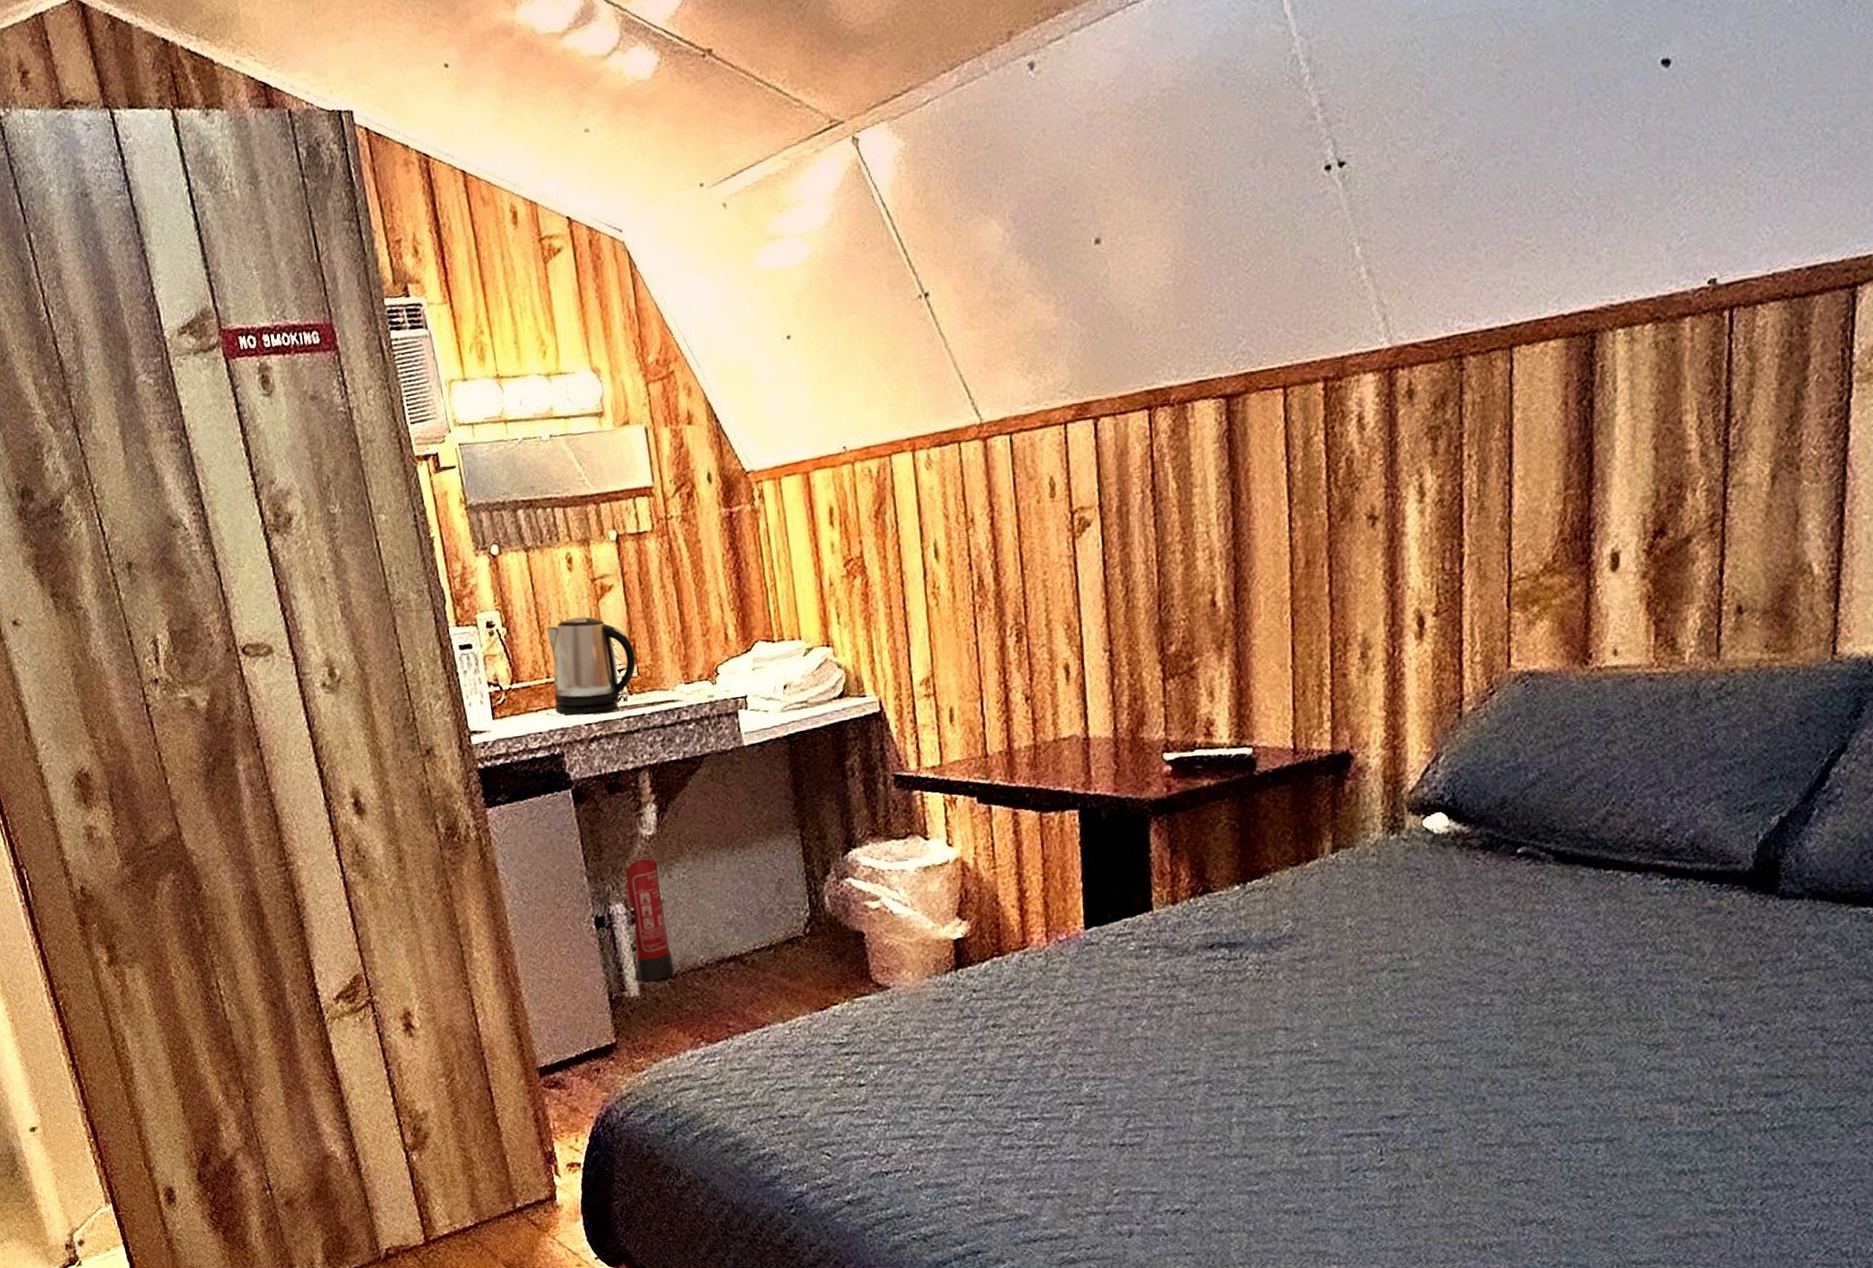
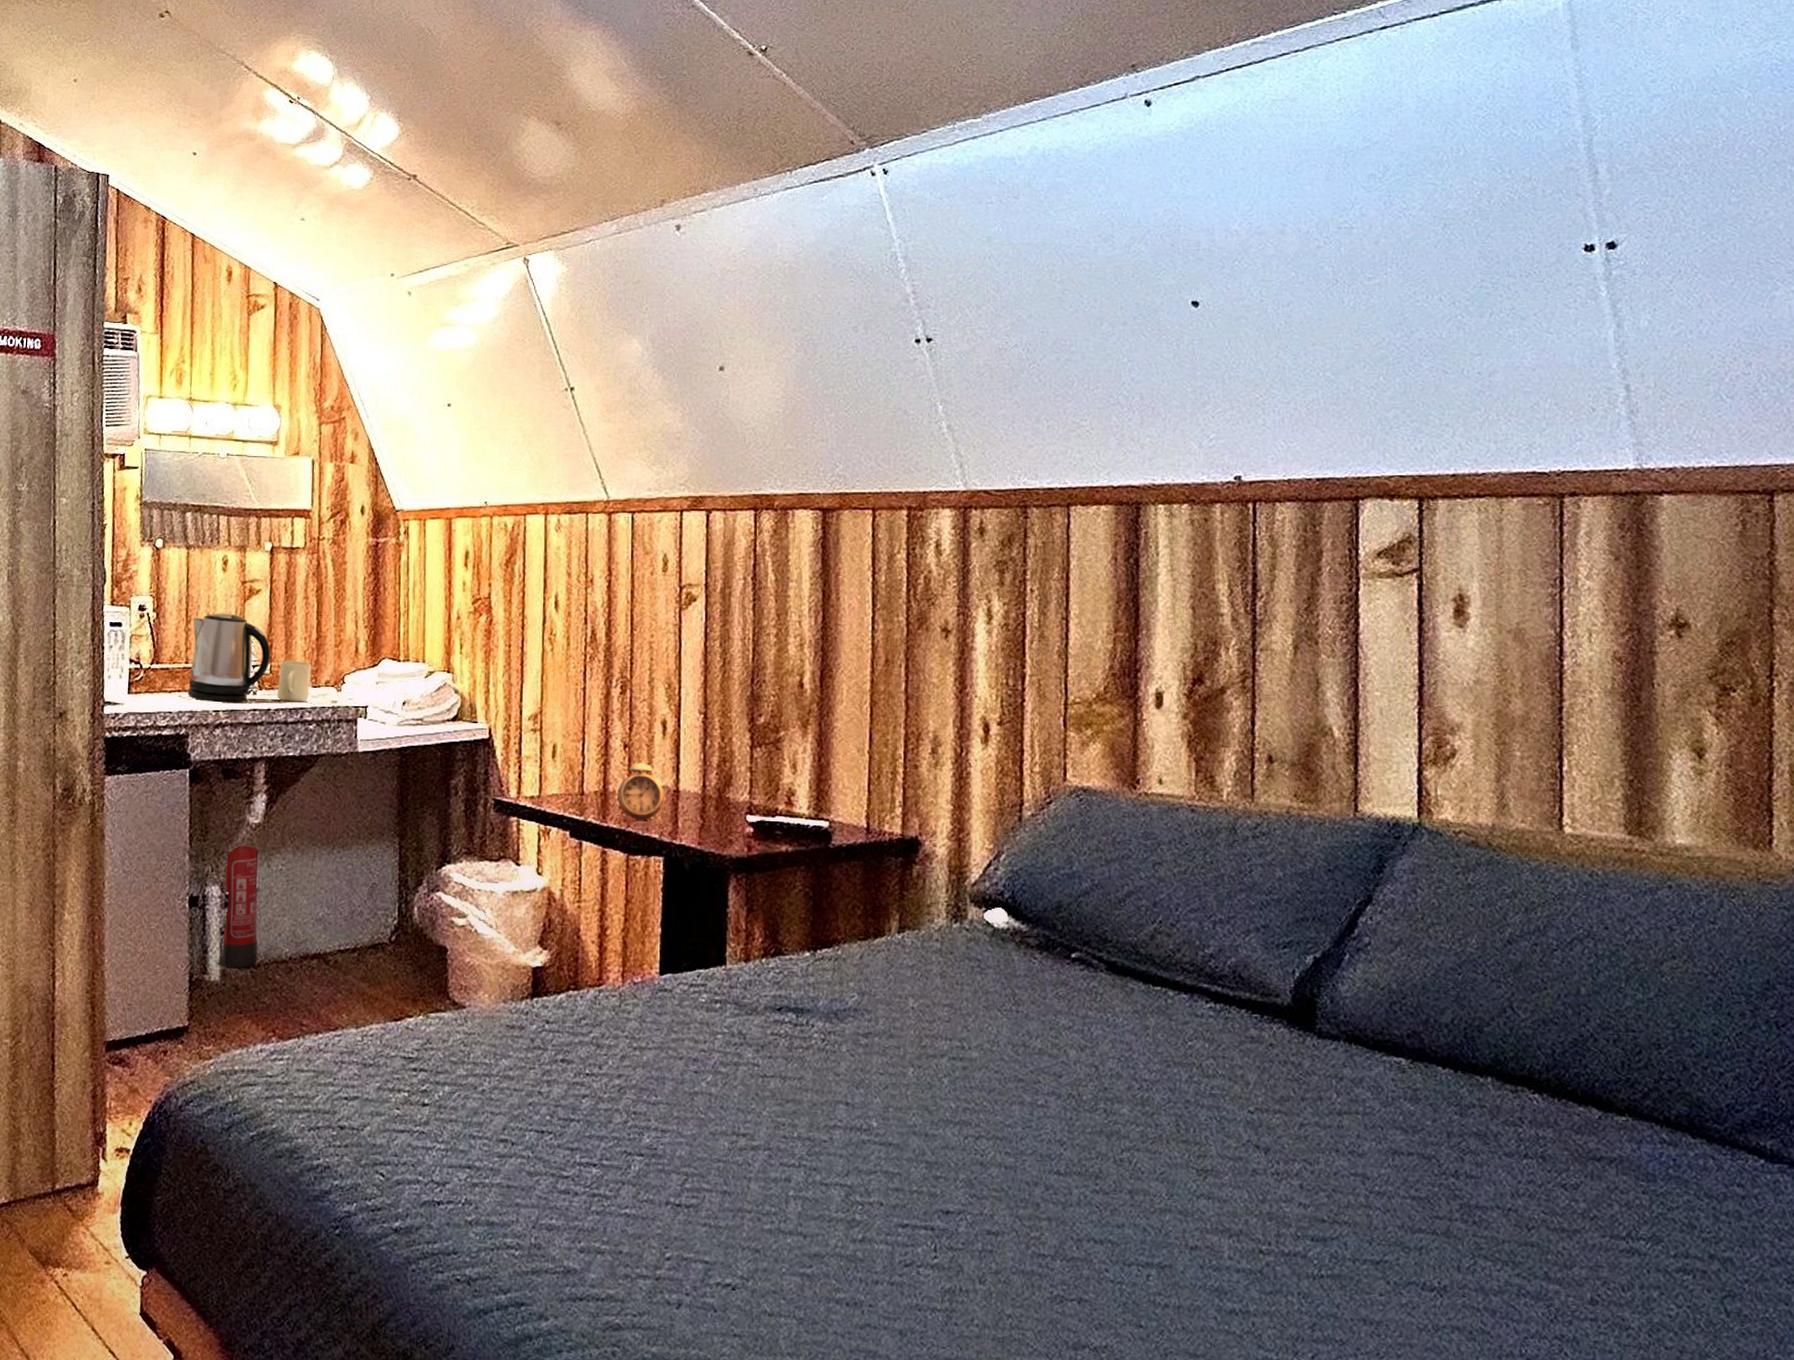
cup: none [646,657,683,704] -> present [277,660,312,703]
alarm clock: none [1023,701,1074,779] -> present [617,750,664,822]

